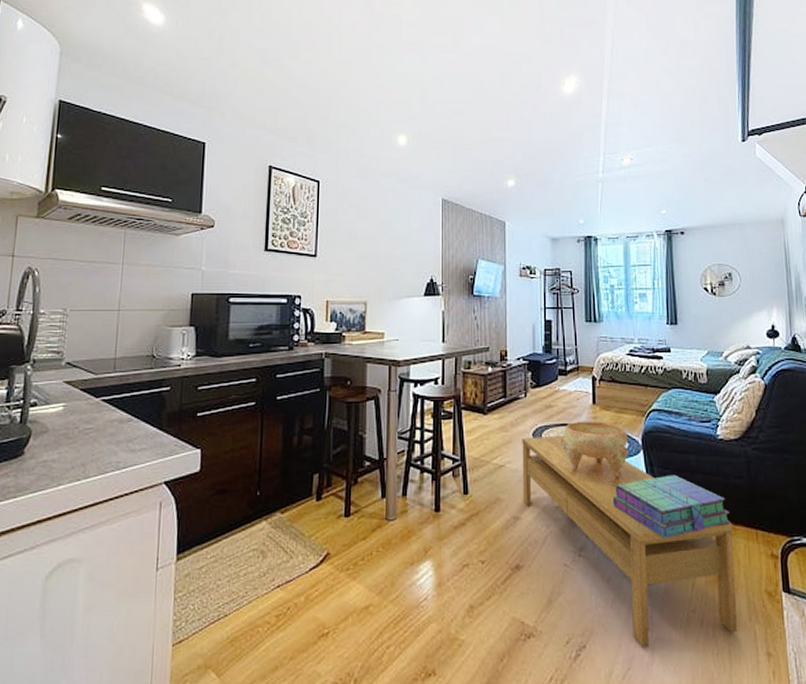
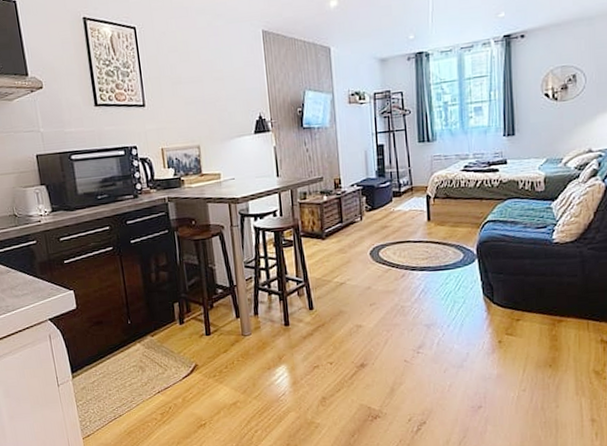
coffee table: present [522,435,738,647] -> none [360,252,565,421]
decorative bowl: present [559,421,629,480] -> none [396,236,464,287]
stack of books: present [612,474,730,539] -> none [448,278,562,334]

